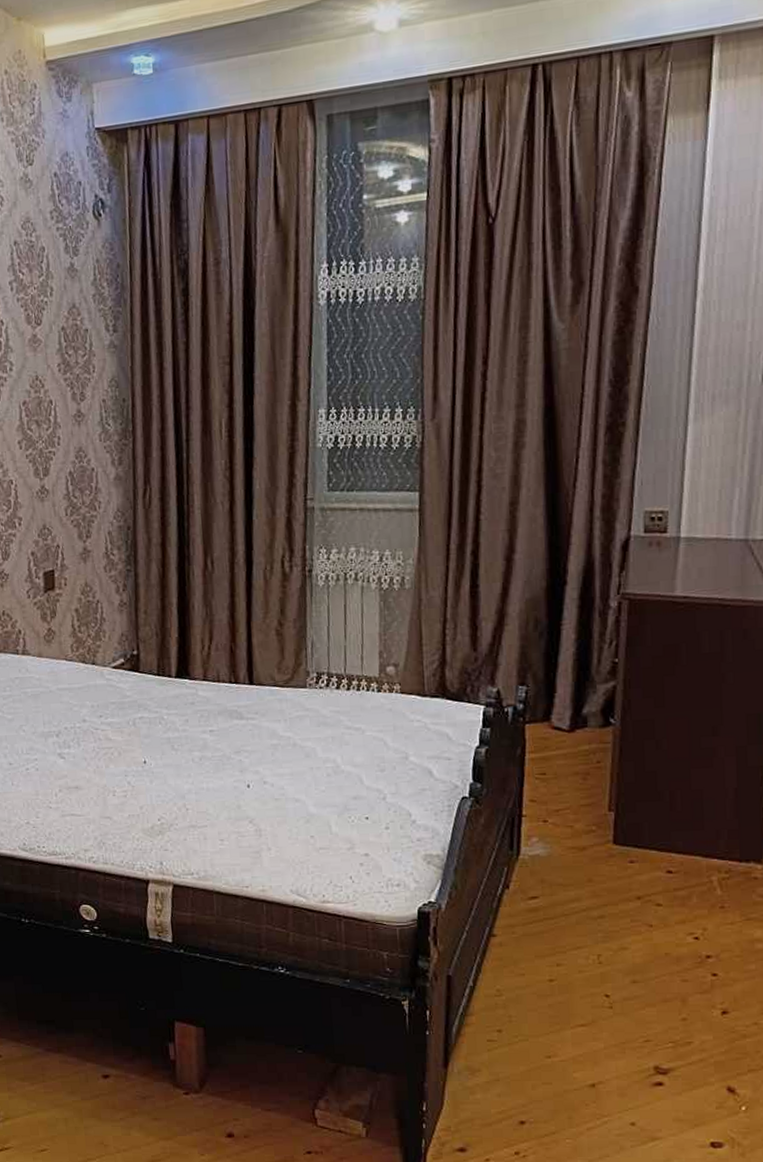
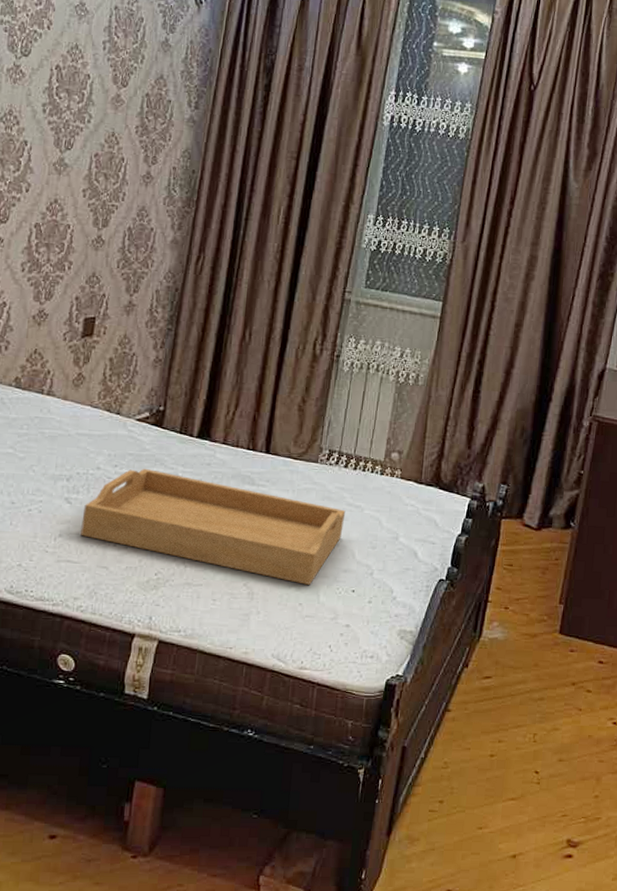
serving tray: none [78,715,346,816] -> present [81,468,346,585]

